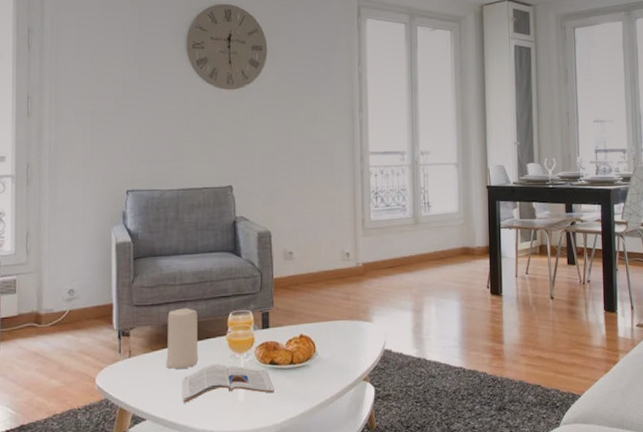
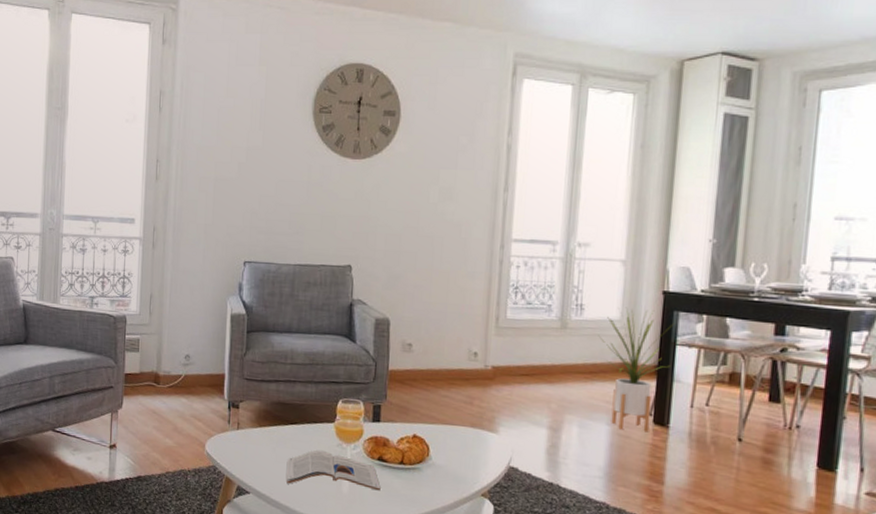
candle: present [166,308,199,369] -> none [272,388,306,450]
house plant: none [444,201,498,303] -> present [599,307,673,432]

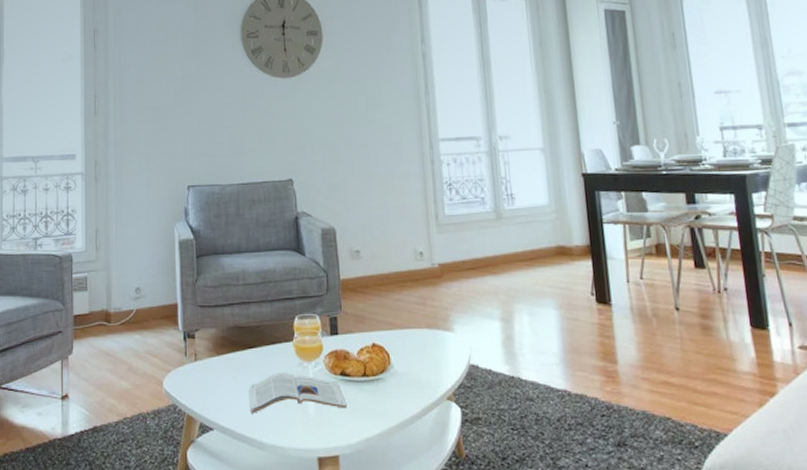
house plant: present [599,307,673,432] -> none [533,192,602,313]

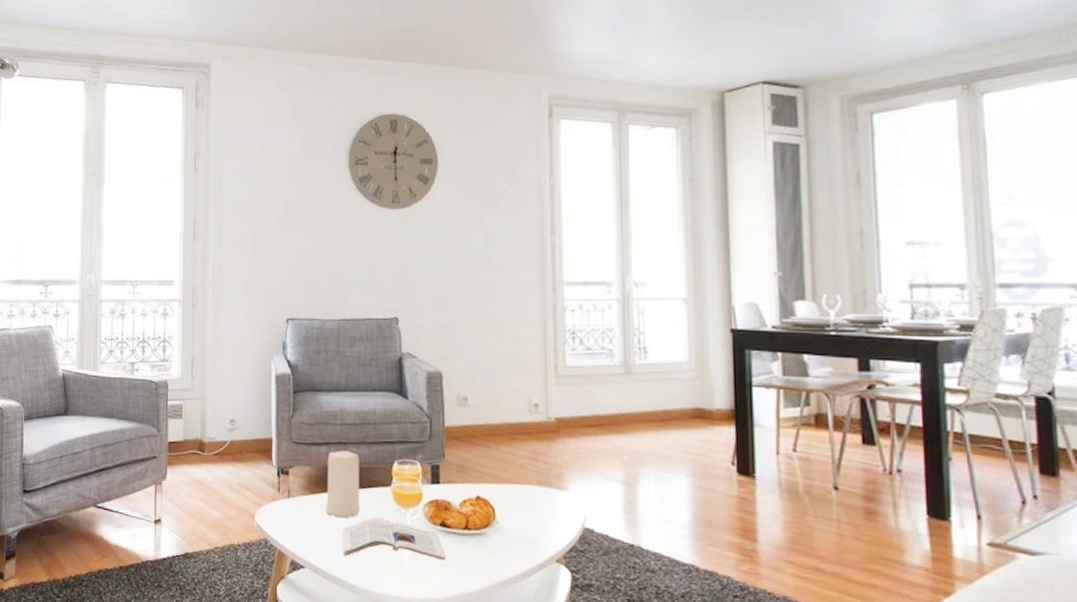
candle: none [231,310,265,375] -> present [326,450,360,518]

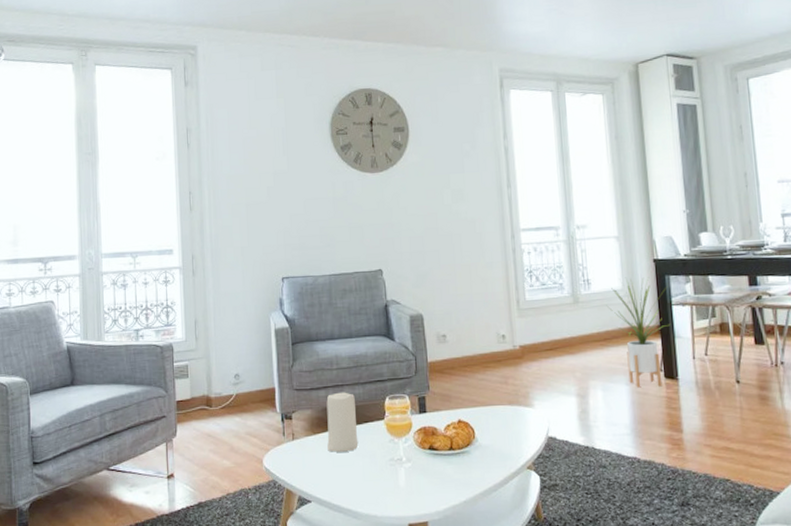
magazine: present [342,517,446,560] -> none [343,448,435,486]
house plant: none [668,348,749,484] -> present [607,277,671,388]

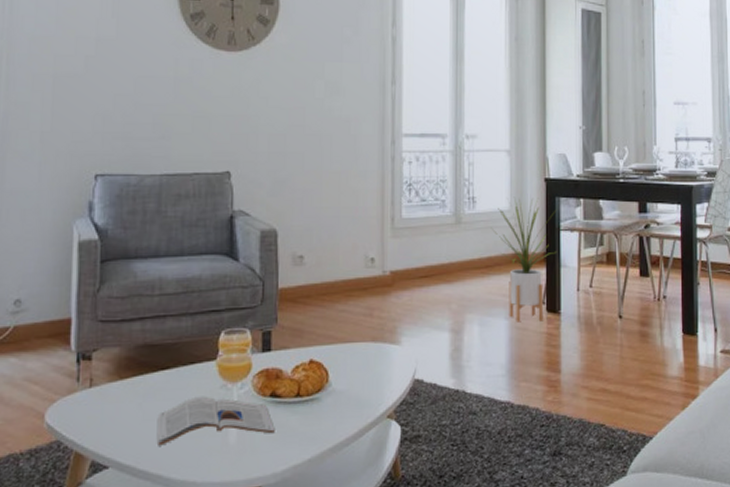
candle: present [326,392,359,452] -> none [137,324,180,402]
magazine: none [343,448,435,486] -> present [156,396,275,446]

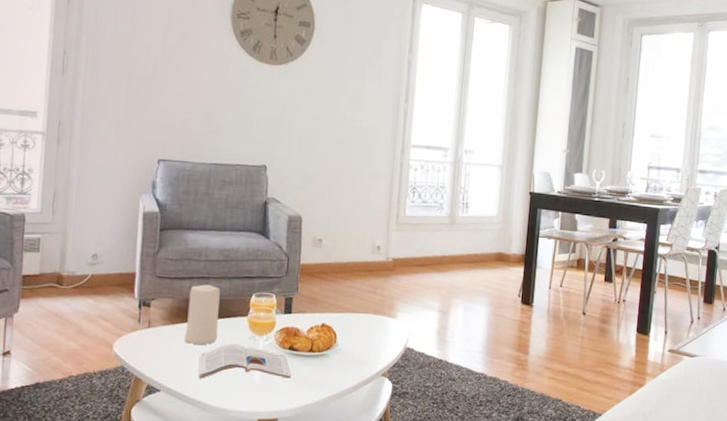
candle: none [137,324,180,402] -> present [184,284,220,345]
house plant: present [492,197,557,323] -> none [481,205,537,311]

